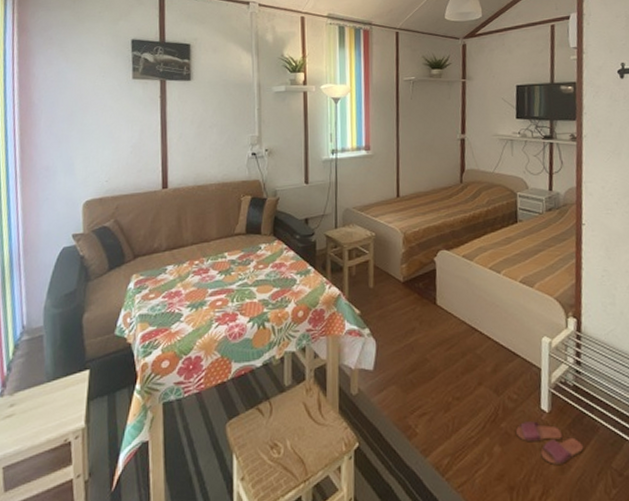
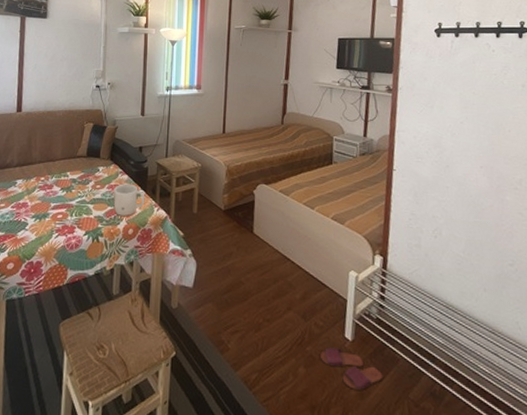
mug: none [279,260,315,298] -> present [113,183,145,217]

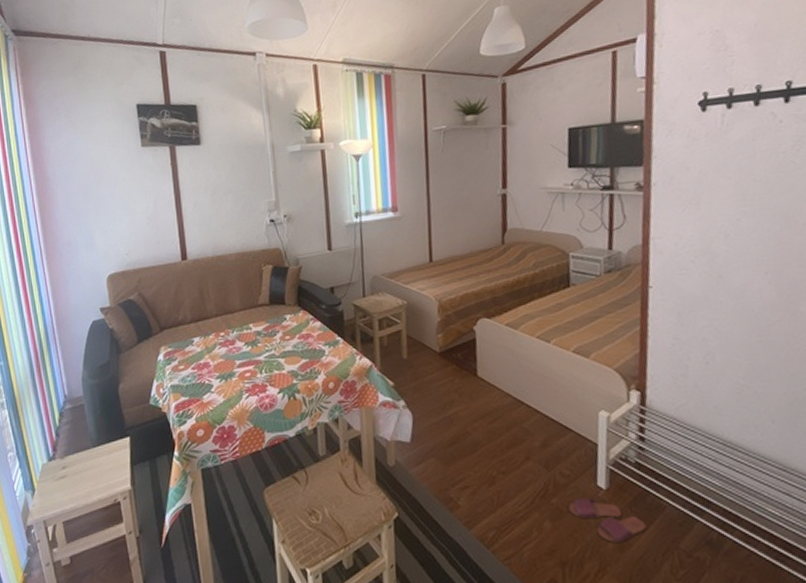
mug: present [113,183,145,217] -> none [306,331,344,370]

